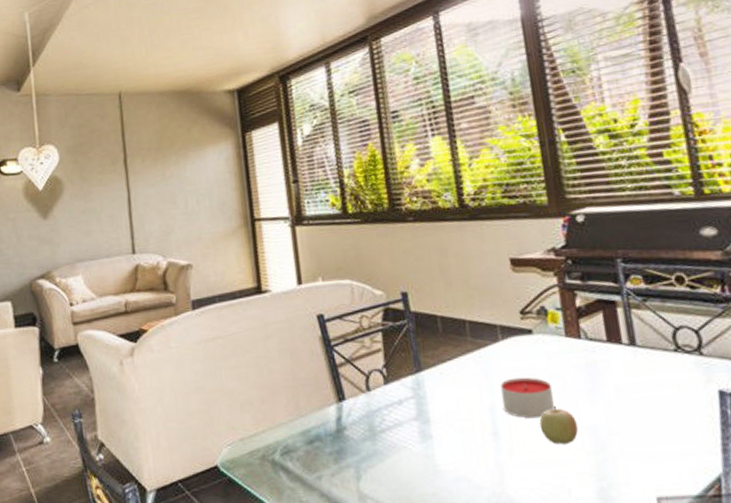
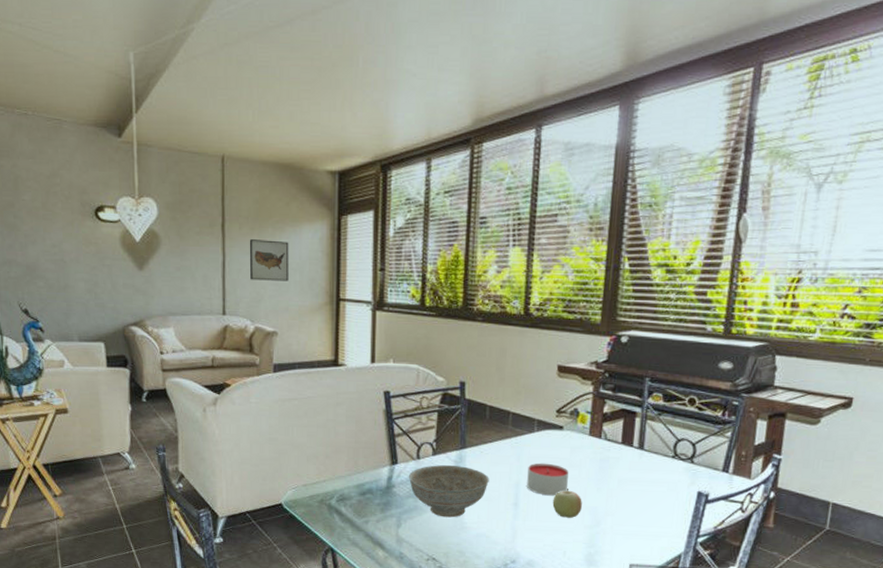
wall art: none [153,167,198,213] -> present [249,239,289,281]
decorative bowl: none [360,393,458,461] -> present [408,465,489,518]

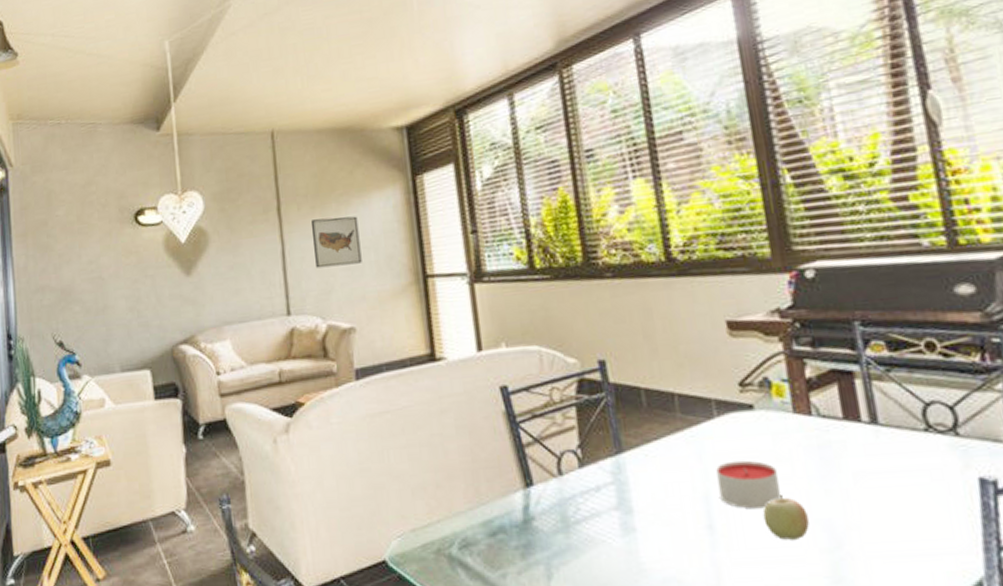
decorative bowl: present [408,465,489,518] -> none [550,478,666,558]

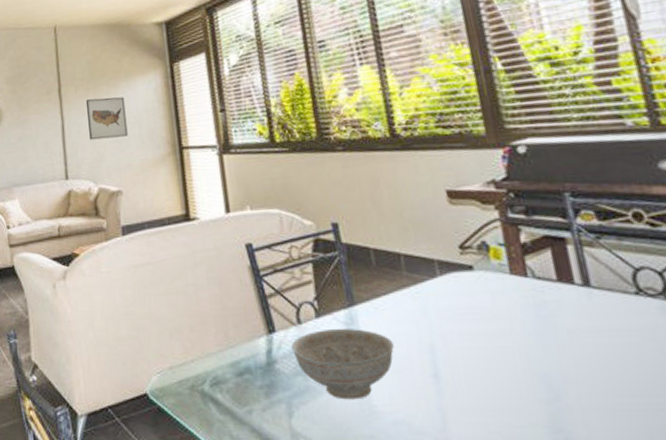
decorative bowl: none [550,478,666,558] -> present [291,329,394,400]
candle: present [716,460,781,509] -> none [440,316,501,361]
fruit: present [763,495,810,540] -> none [484,349,529,390]

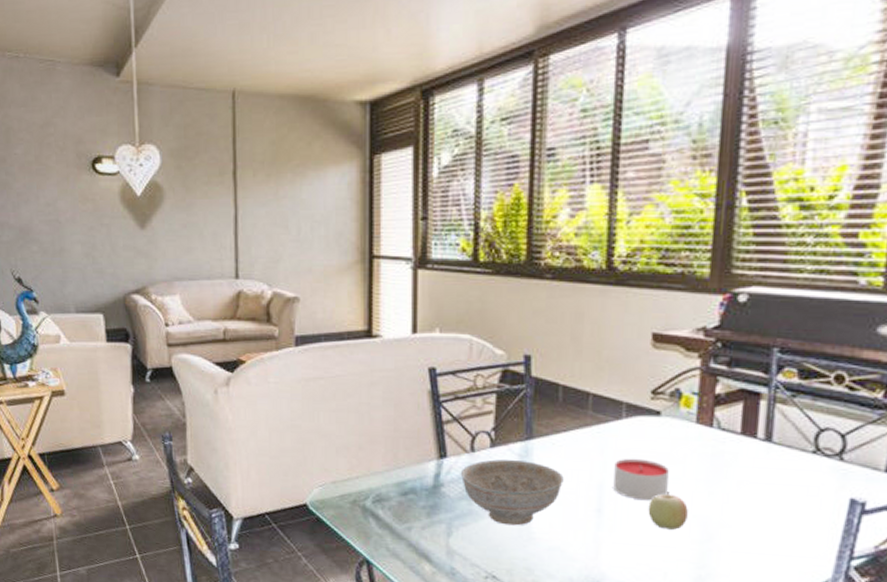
wall art: present [85,96,128,140] -> none [265,188,312,237]
candle: none [440,316,501,361] -> present [613,458,669,501]
fruit: none [484,349,529,390] -> present [648,492,688,530]

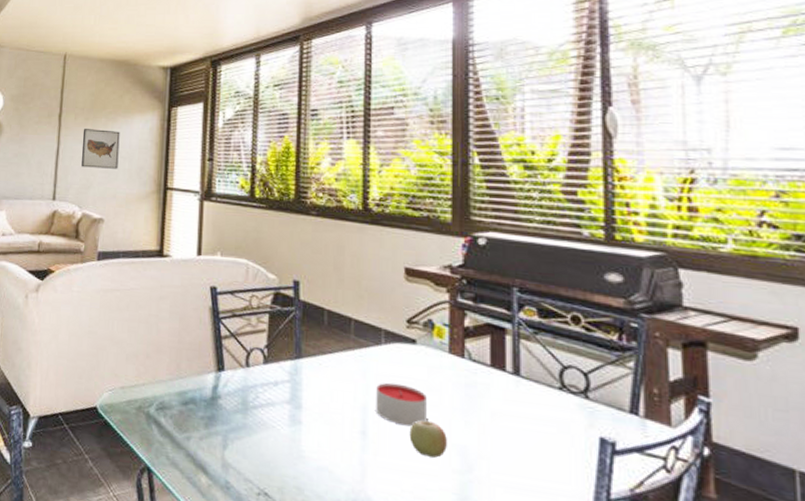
wall art: none [265,188,312,237] -> present [81,129,120,169]
decorative bowl: present [460,459,564,526] -> none [236,375,330,443]

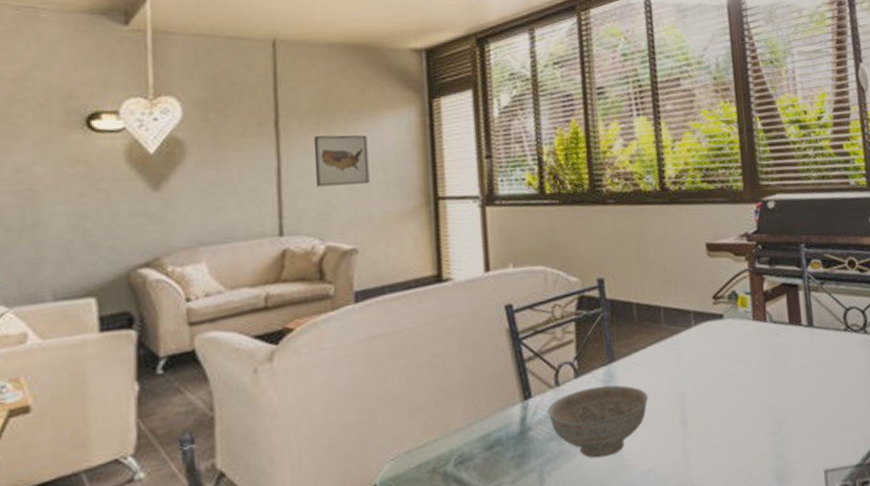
decorative bowl: none [236,375,330,443] -> present [547,385,648,458]
candle: present [376,382,427,427] -> none [691,362,740,404]
fruit: present [409,418,447,458] -> none [725,389,760,428]

